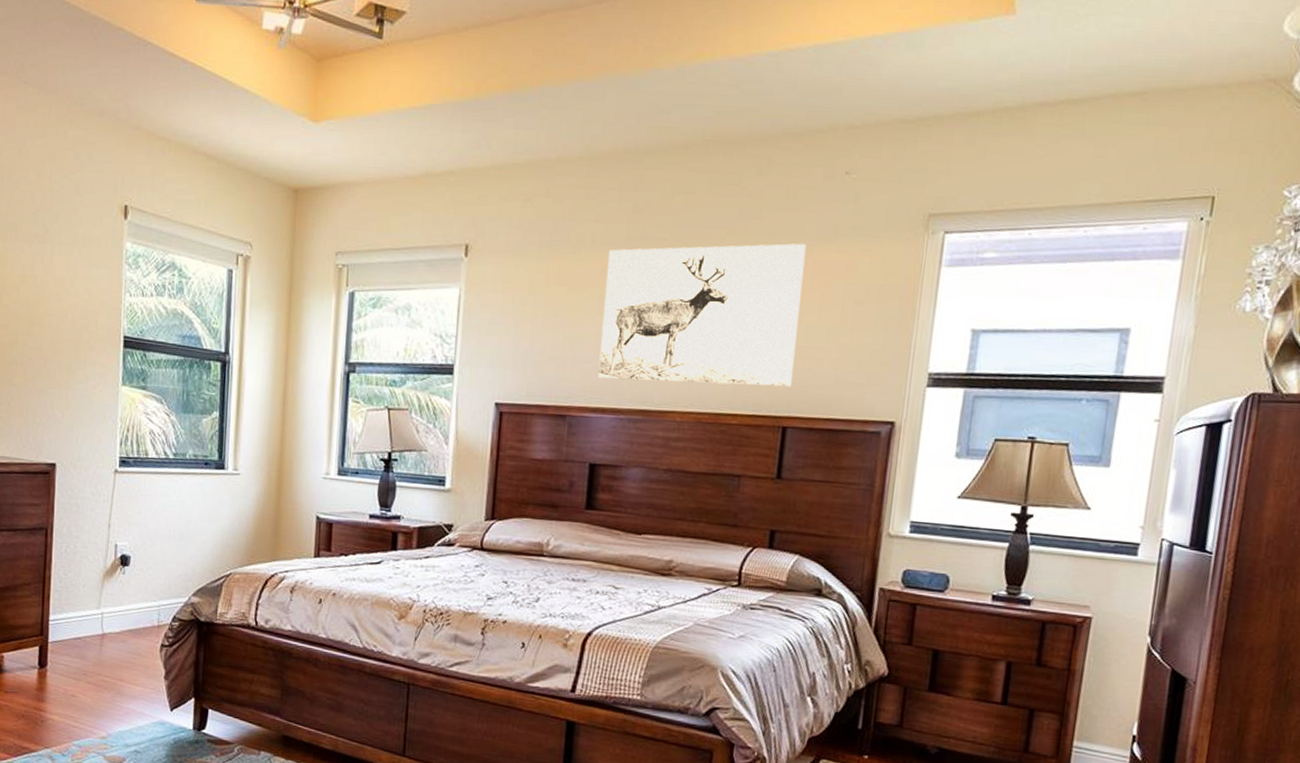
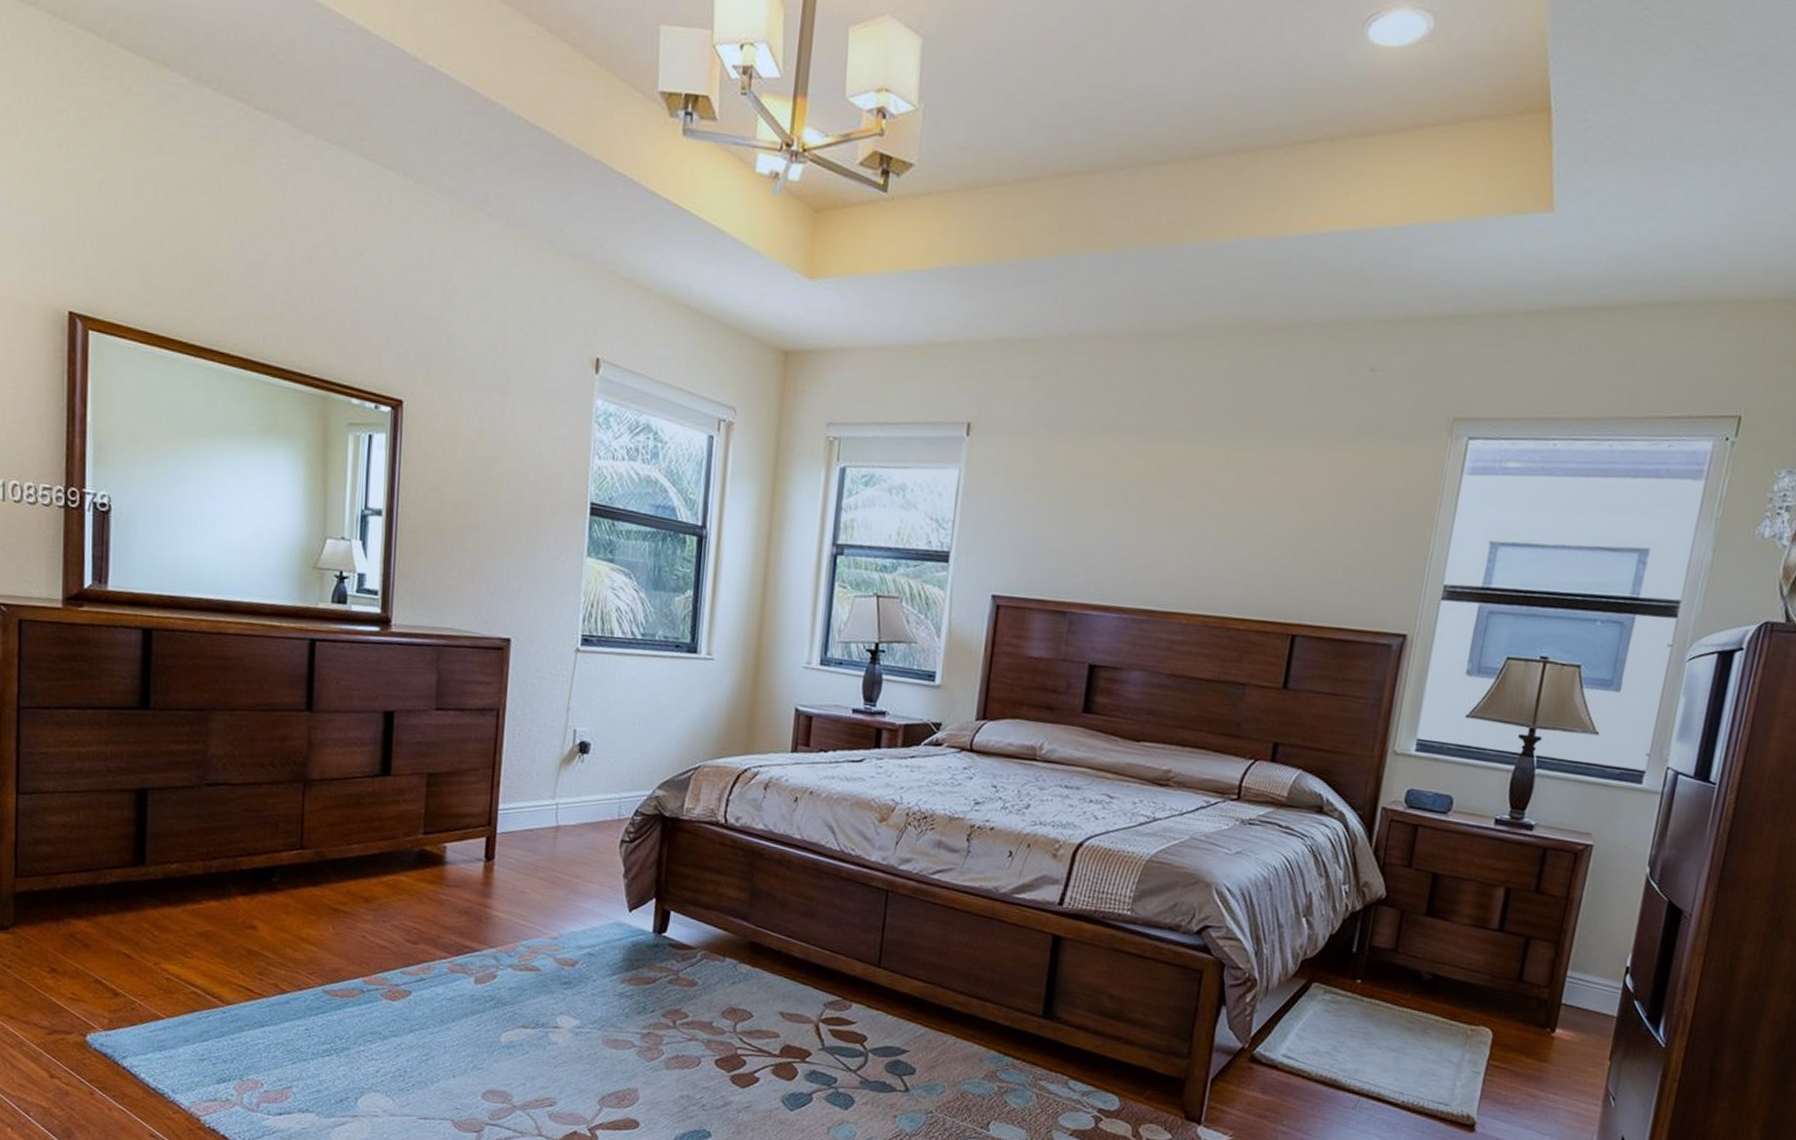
wall art: present [598,243,806,387] -> none [1102,436,1326,593]

